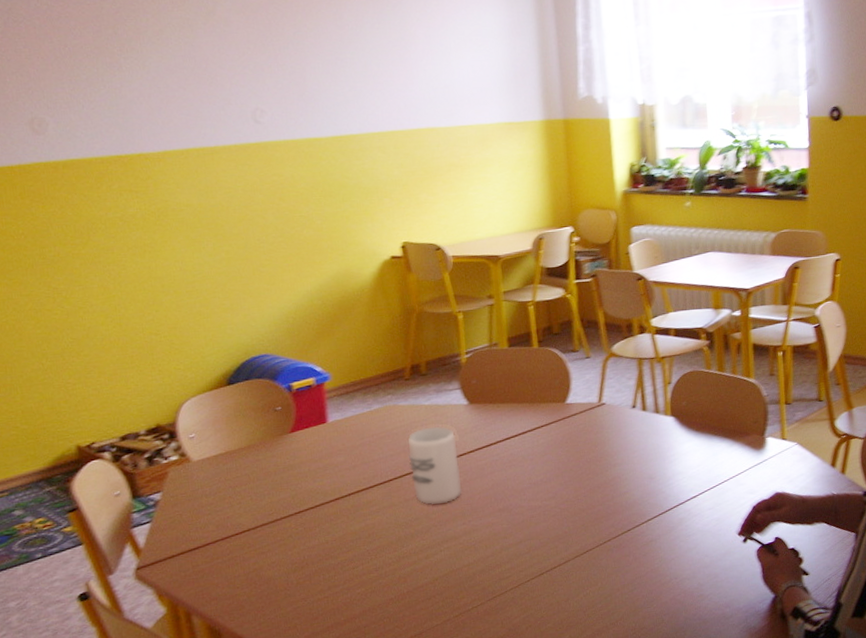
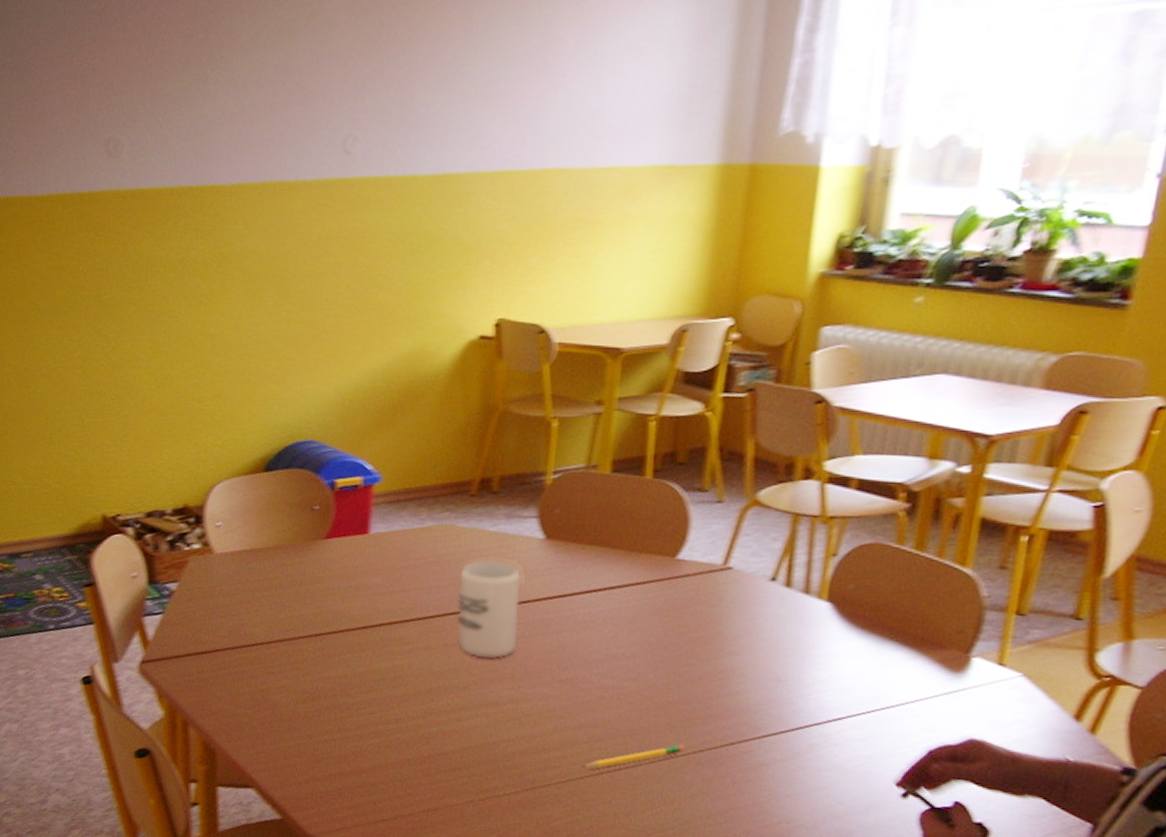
pencil: none [528,538,599,573] -> present [583,744,686,769]

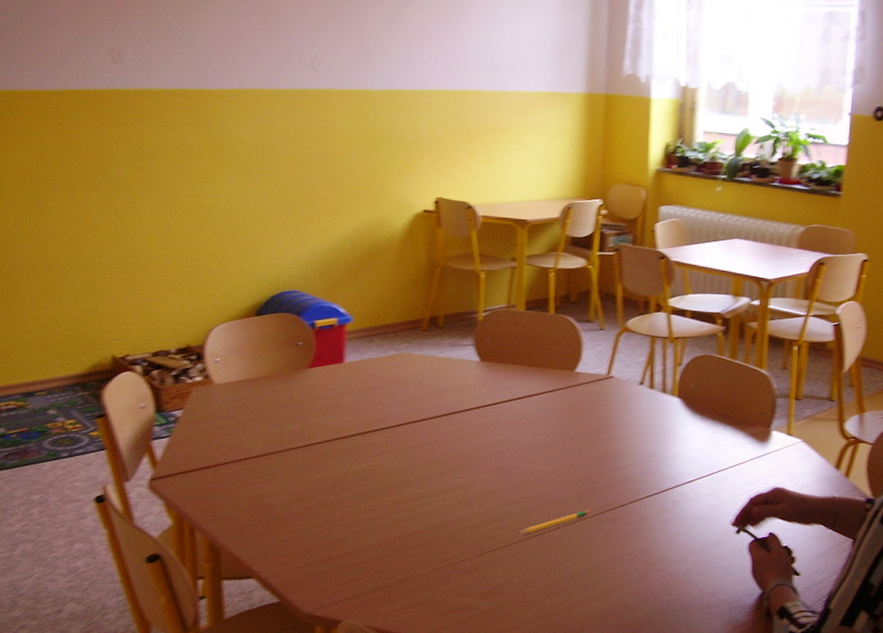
cup: present [456,559,522,659] -> none [416,379,464,456]

